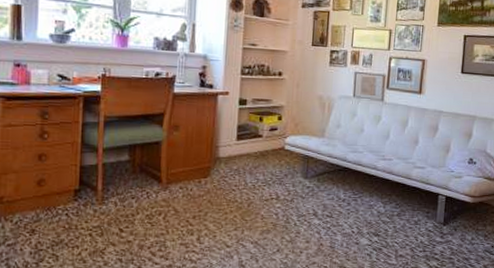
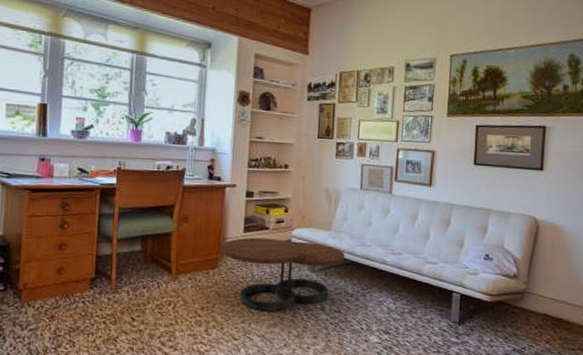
coffee table: none [214,145,338,219] -> present [221,237,345,312]

